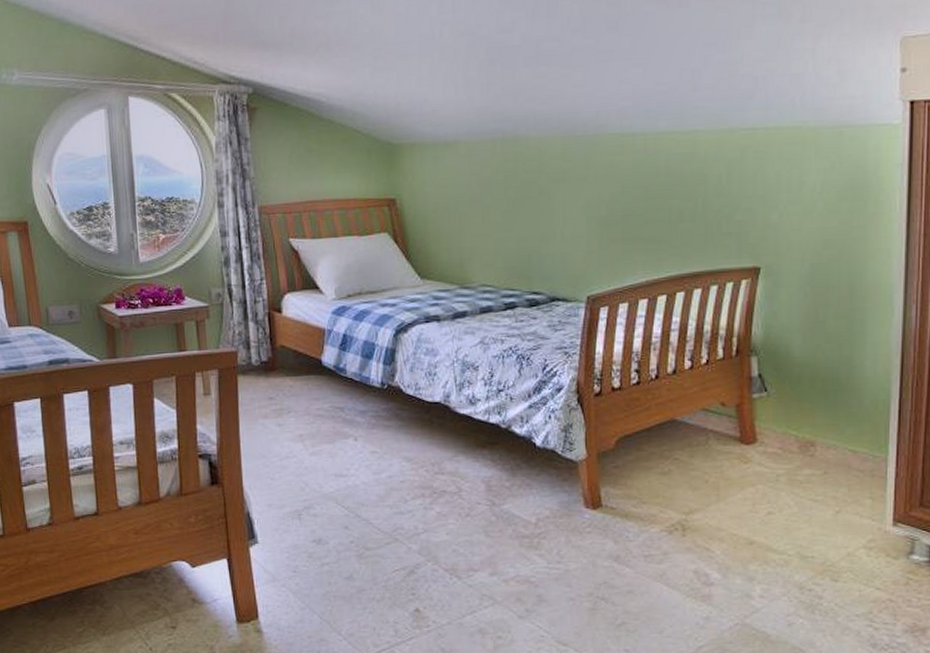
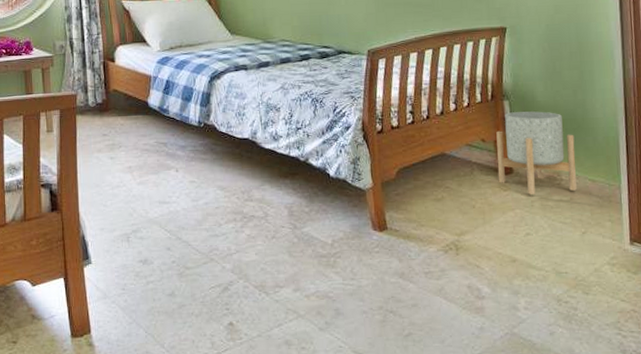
planter: none [738,369,835,467] -> present [496,111,577,194]

